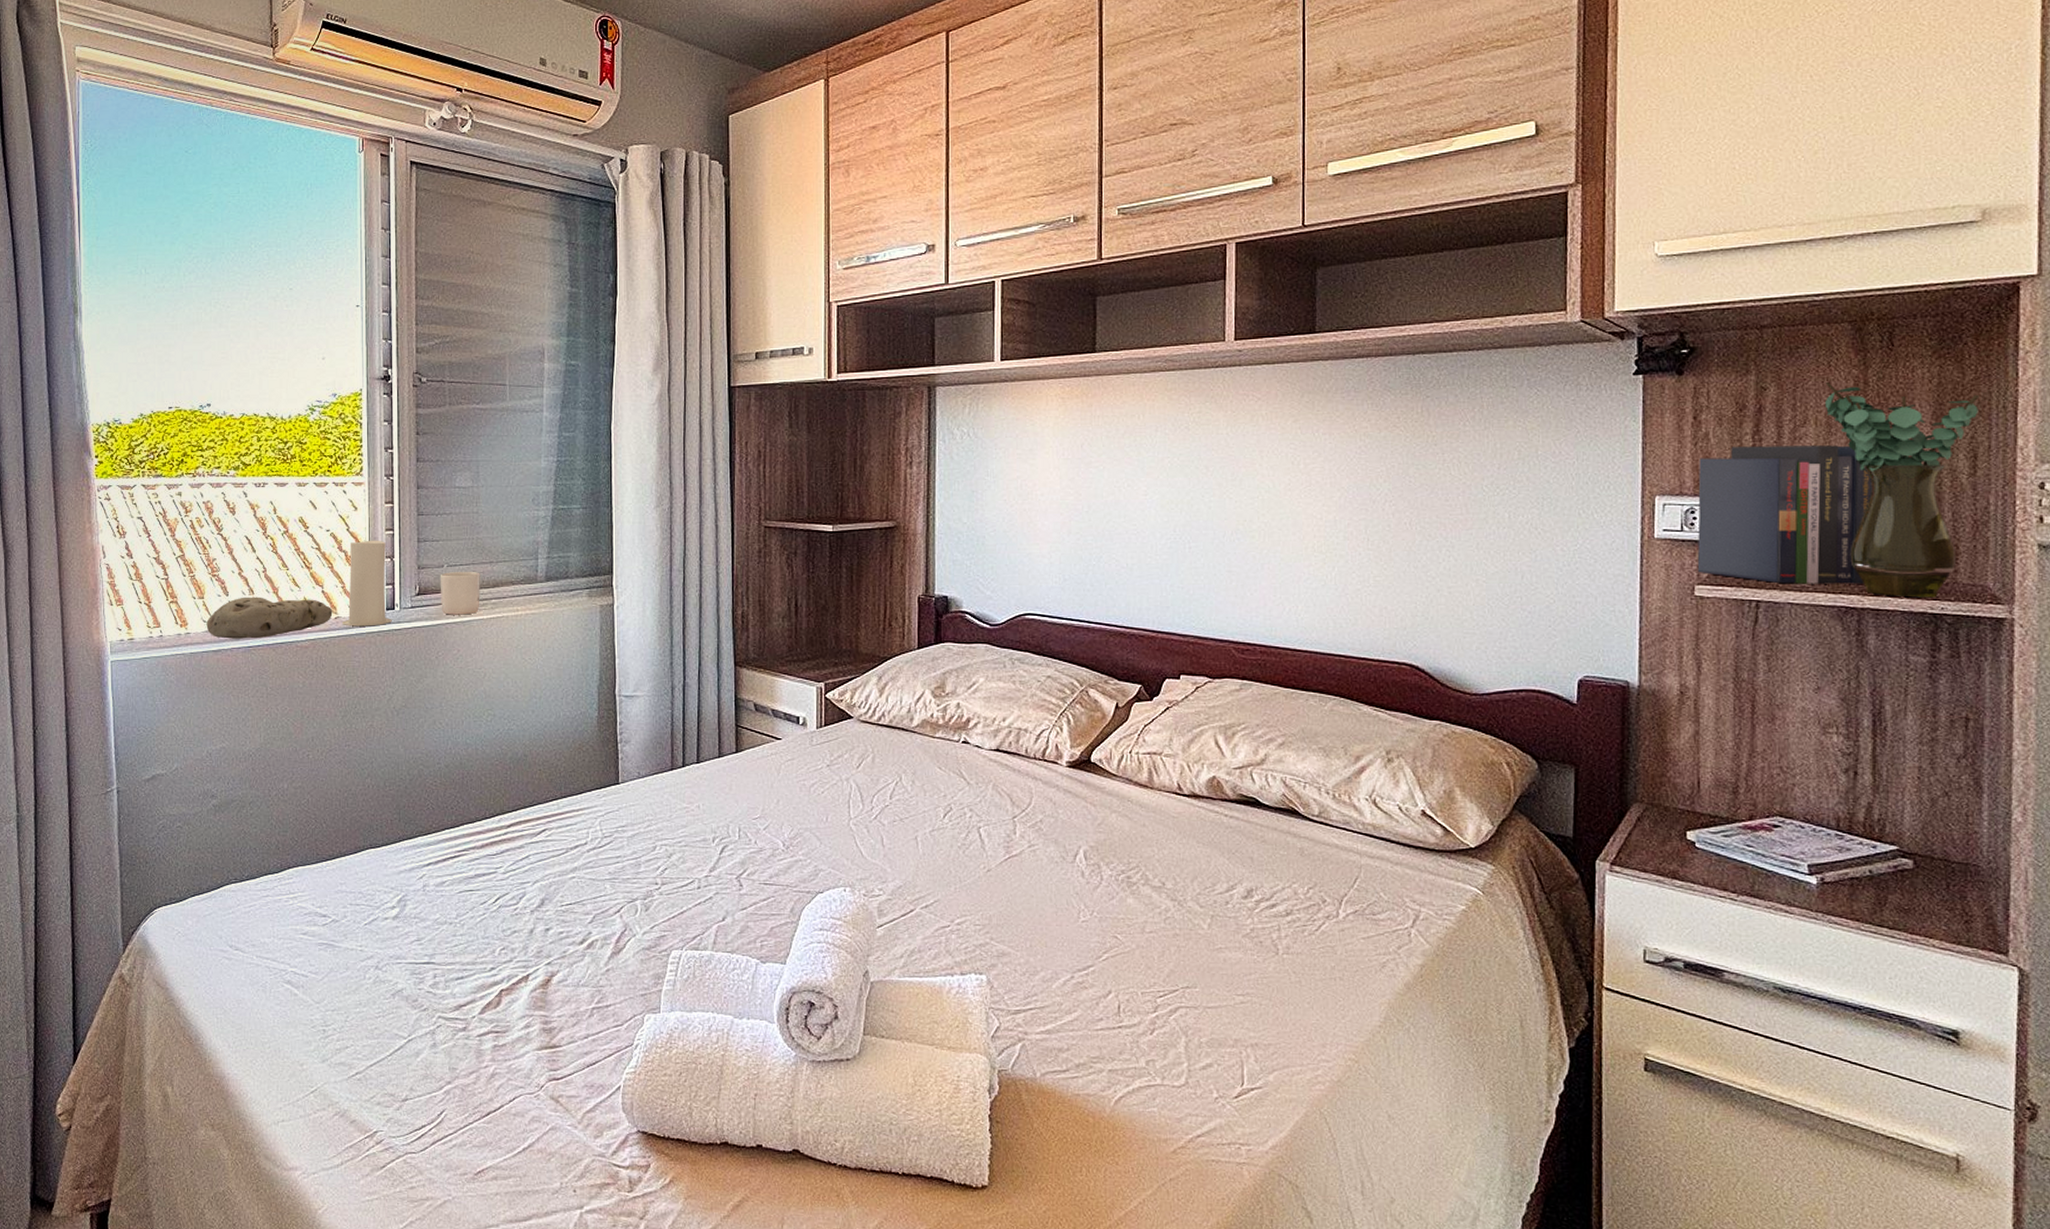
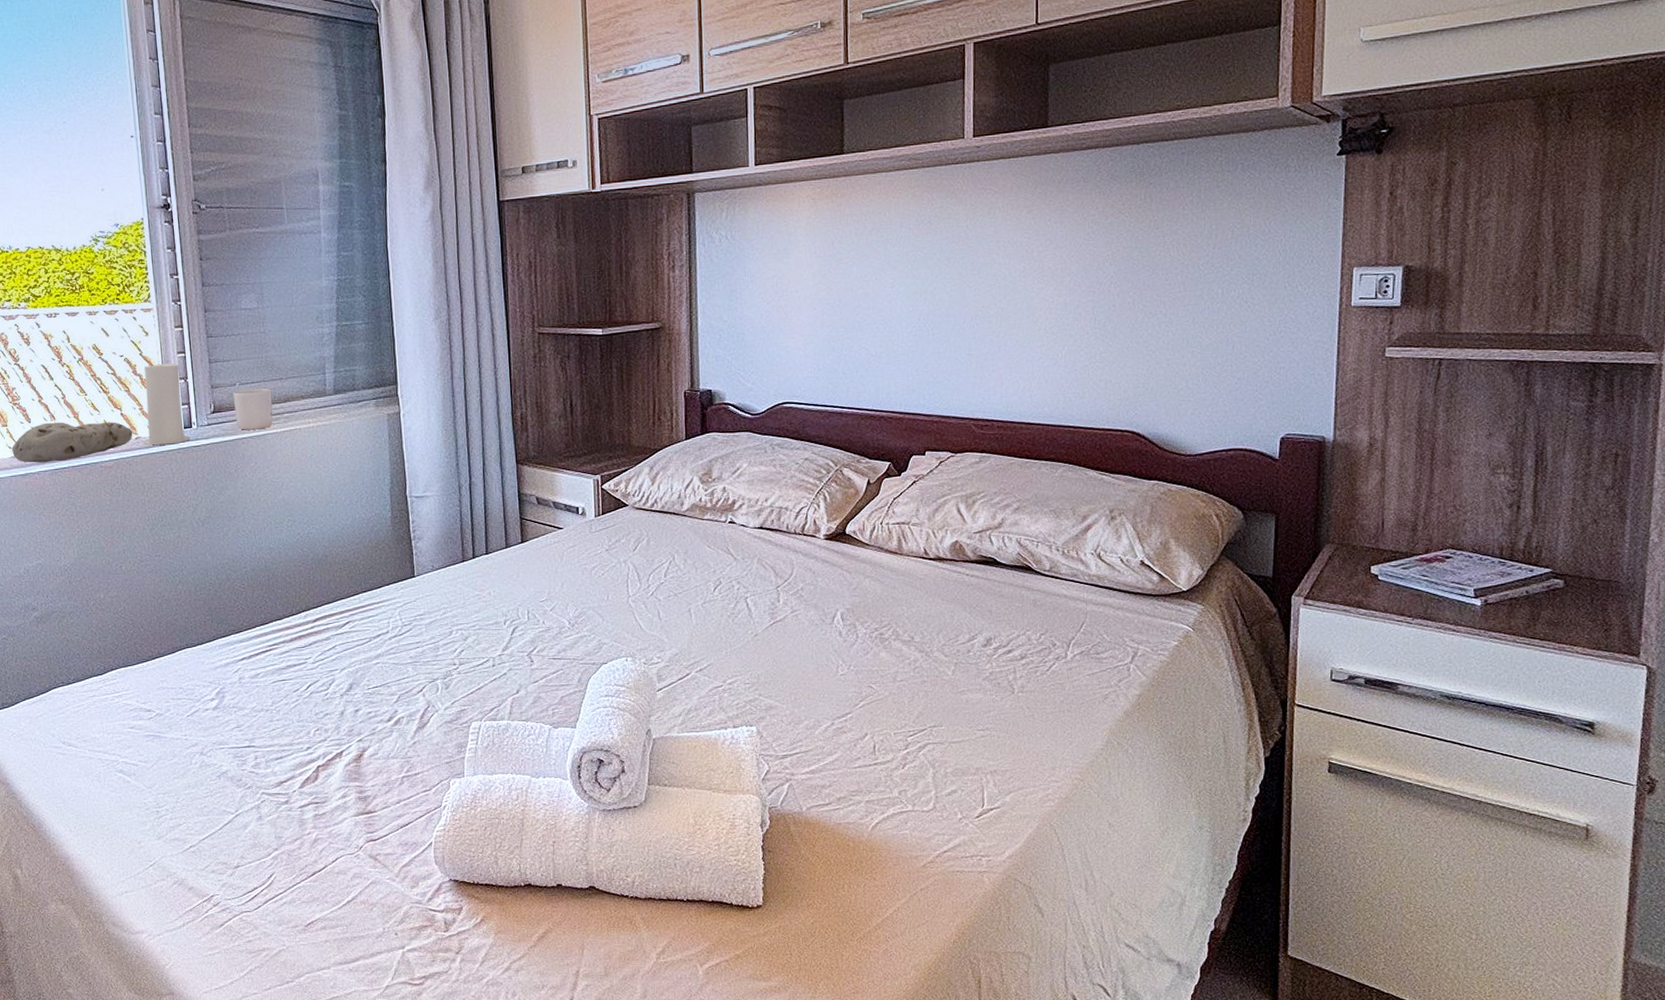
books: present [1697,445,1872,584] -> none [1388,213,1546,343]
vase: present [1824,382,1980,598] -> none [1507,155,1645,349]

